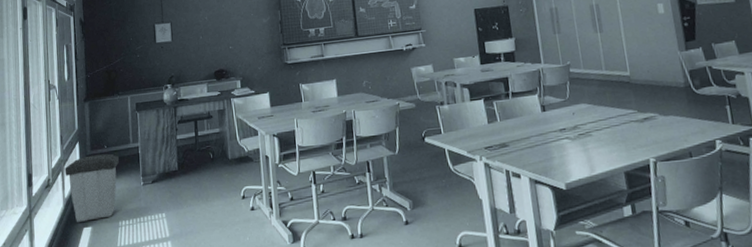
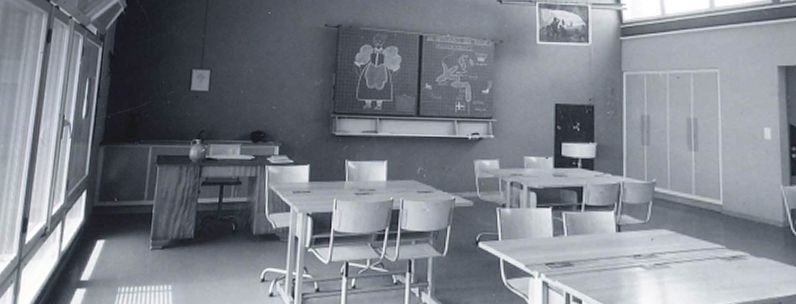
trash can: present [65,153,119,222] -> none [65,207,129,282]

